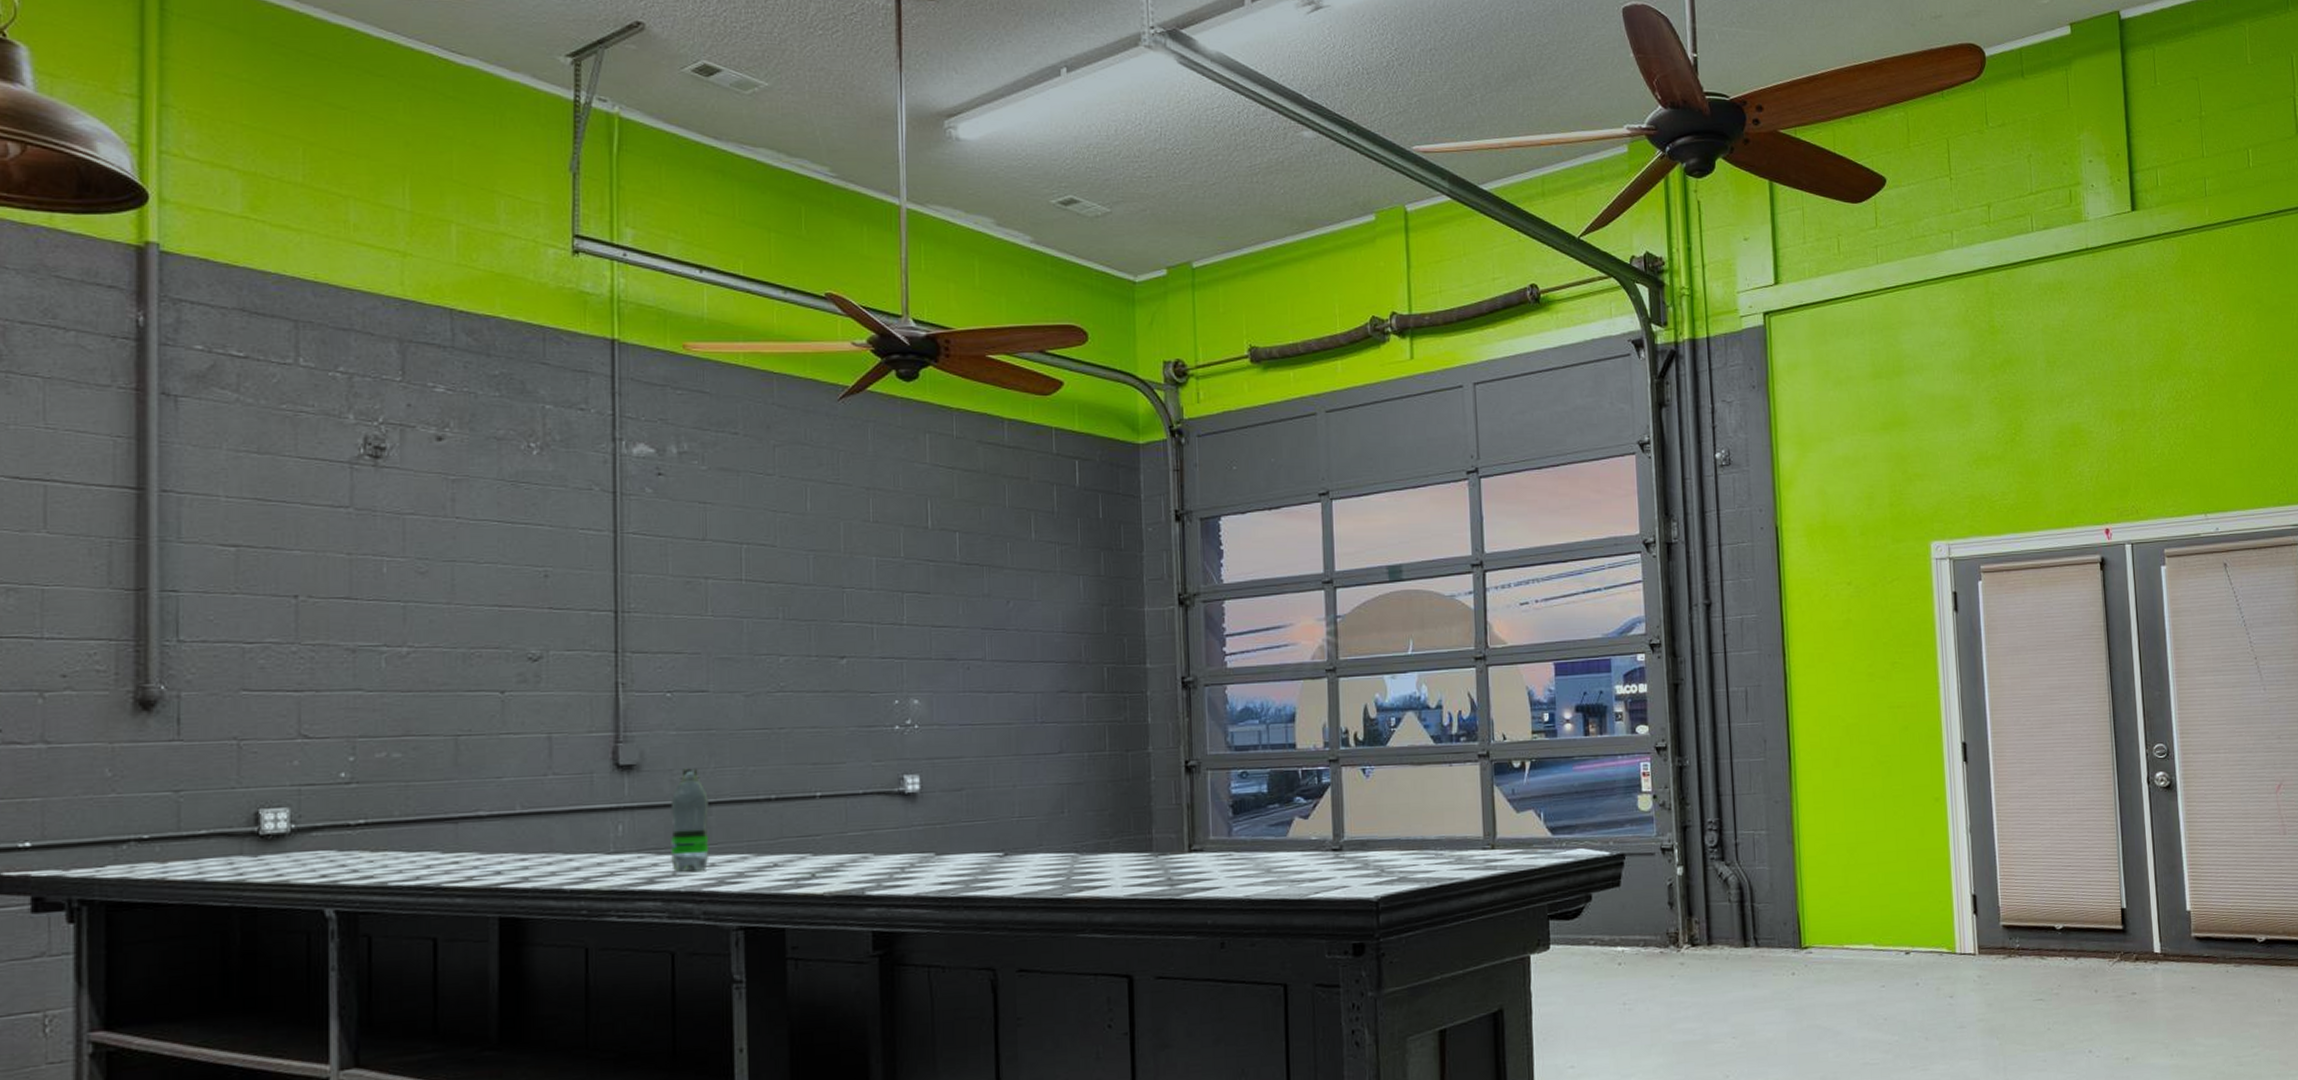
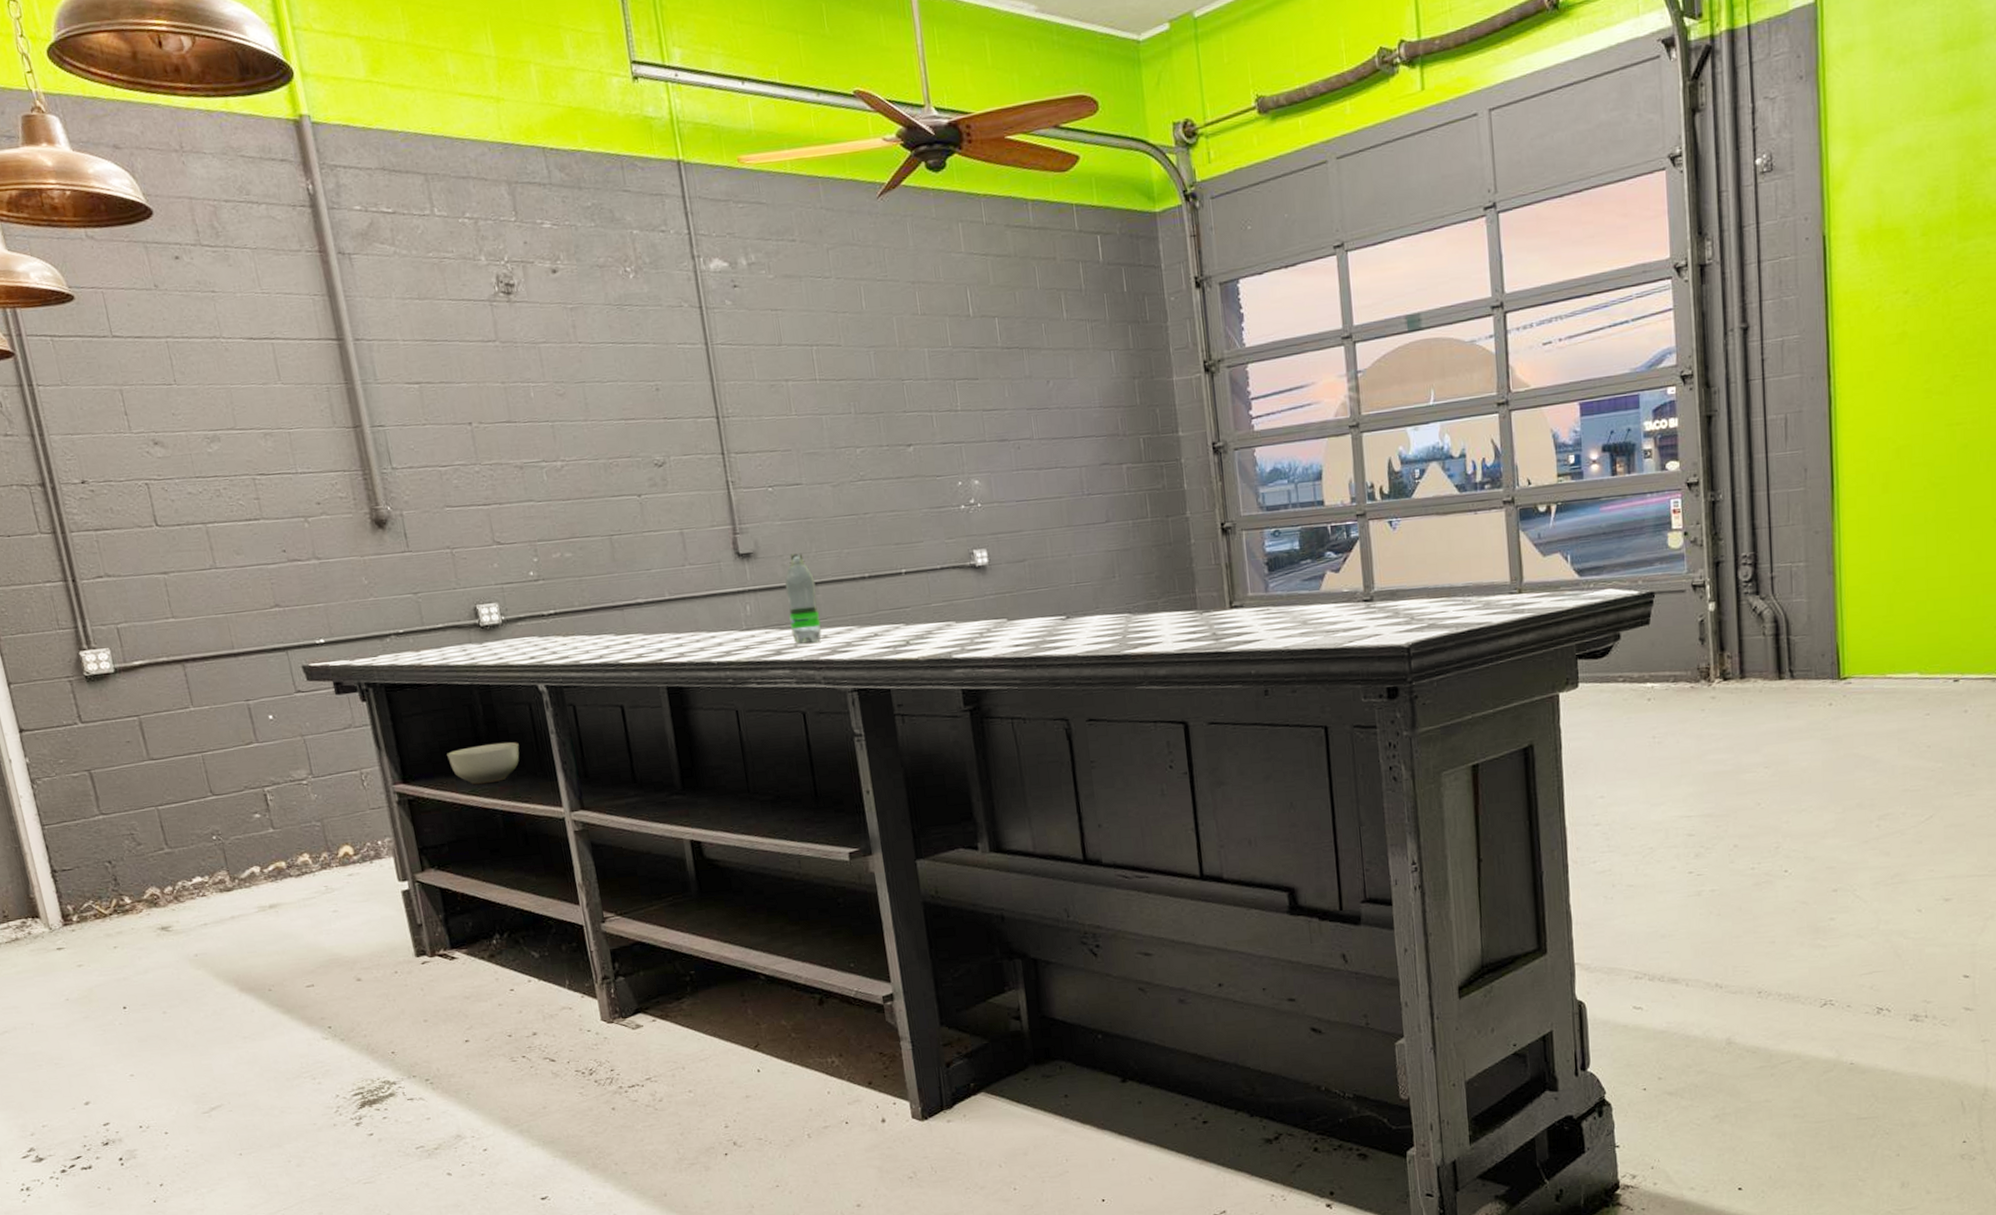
bowl: none [177,979,283,1034] -> present [447,741,520,785]

